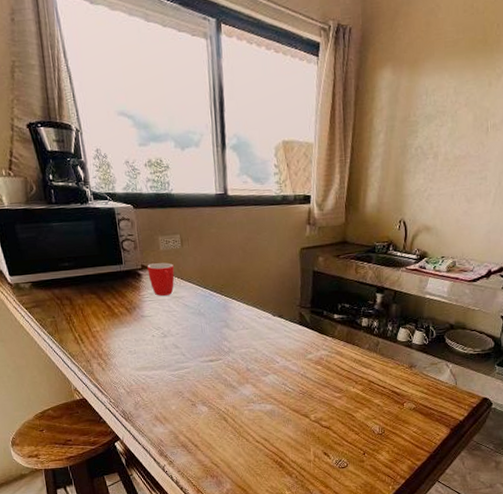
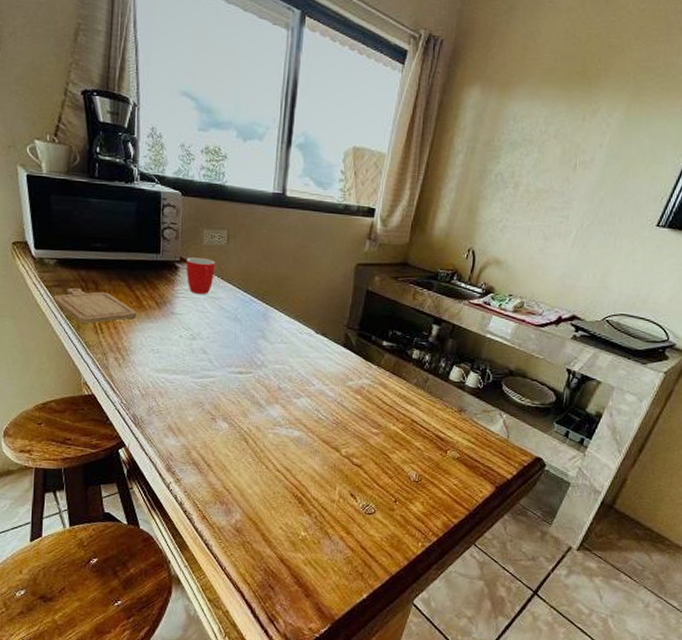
chopping board: none [34,306,111,337] -> present [53,288,137,324]

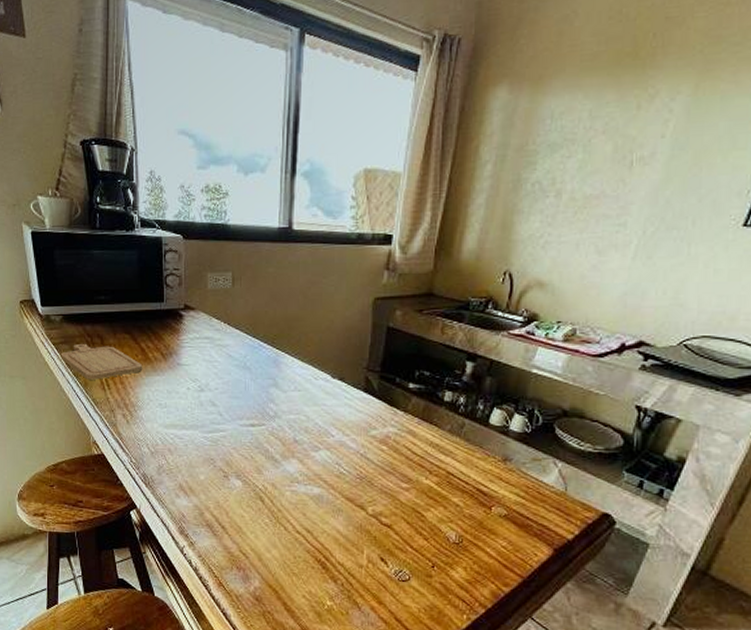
mug: present [186,257,215,294] -> none [191,304,221,342]

